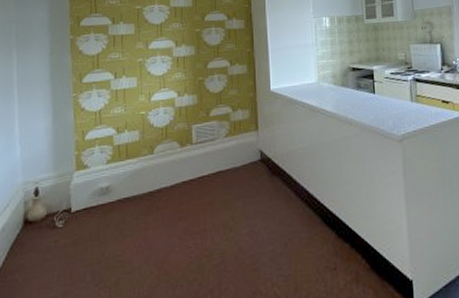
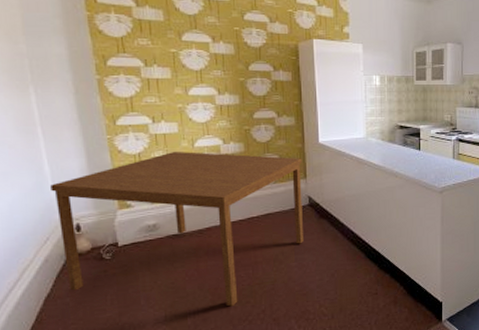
dining table: none [17,106,255,285] -> present [50,152,303,307]

